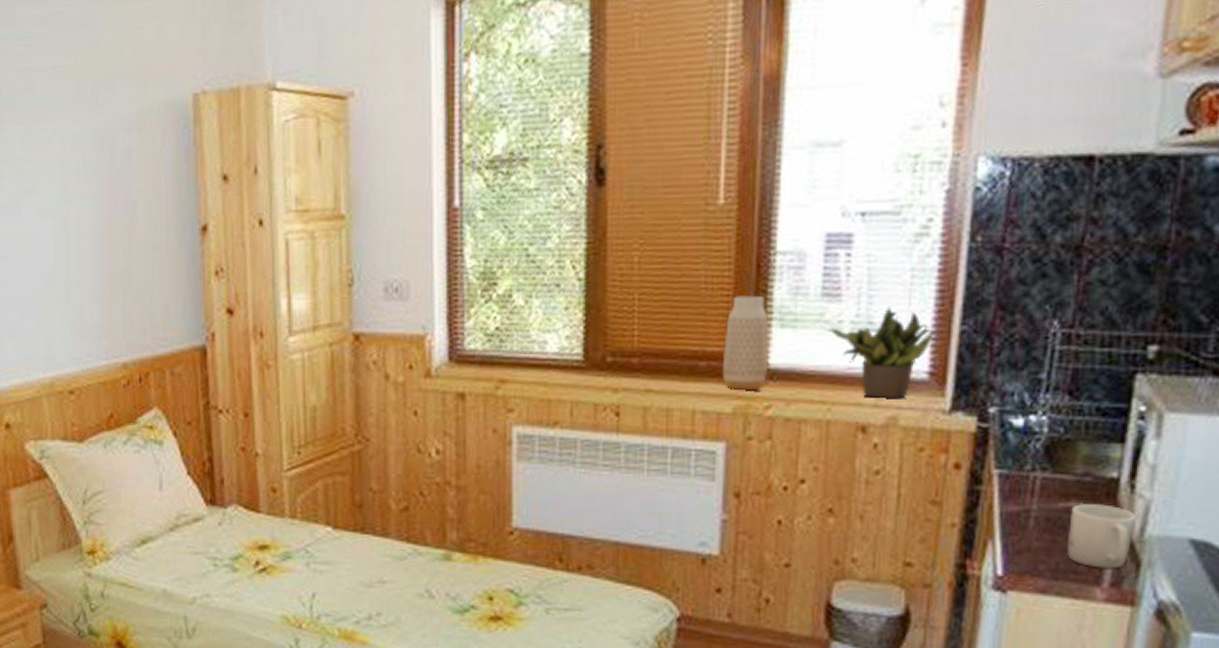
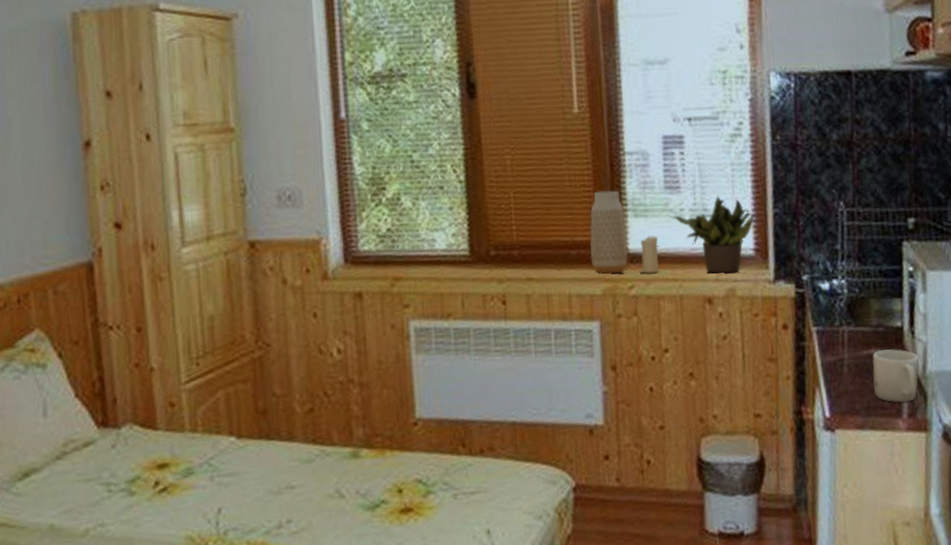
candle: none [779,350,806,392] -> present [639,236,659,273]

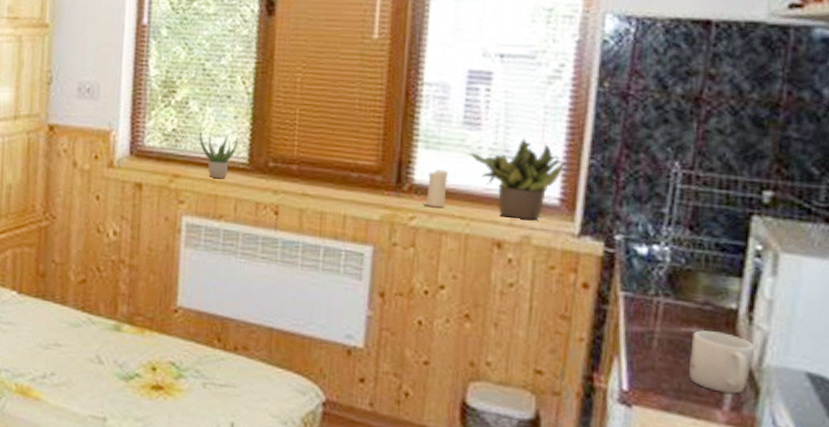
potted plant: none [415,223,457,276] -> present [199,126,238,179]
vase: present [589,190,629,275] -> none [371,118,415,203]

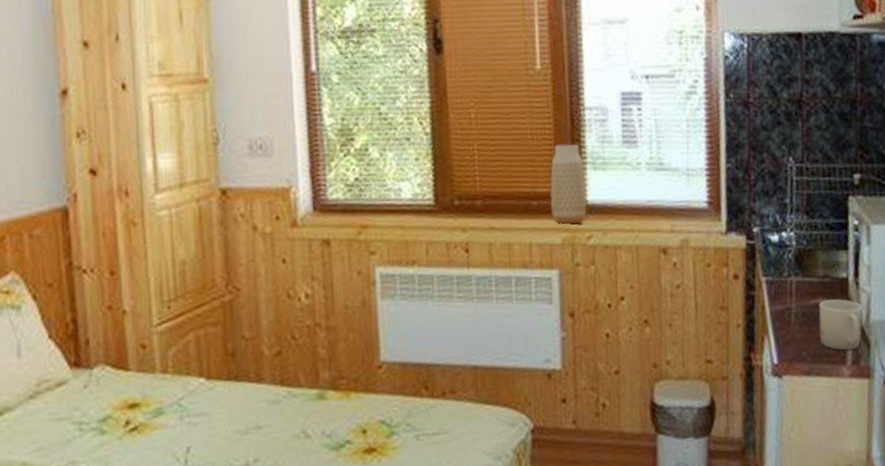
potted plant: present [199,126,238,179] -> none [382,173,422,225]
vase: none [371,118,415,203] -> present [550,144,588,225]
candle: present [423,169,448,207] -> none [597,188,616,224]
potted plant: present [466,137,565,220] -> none [628,150,708,226]

